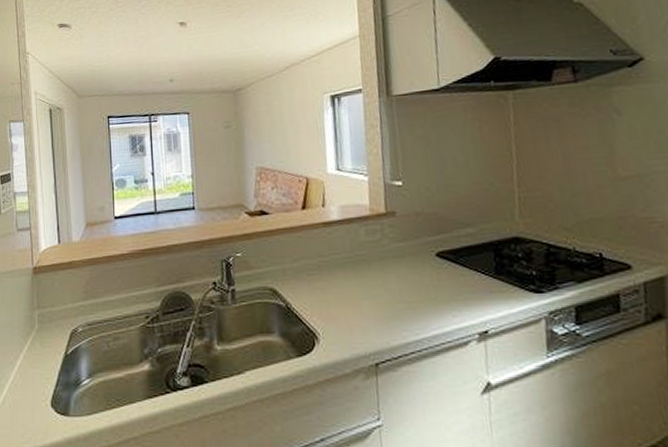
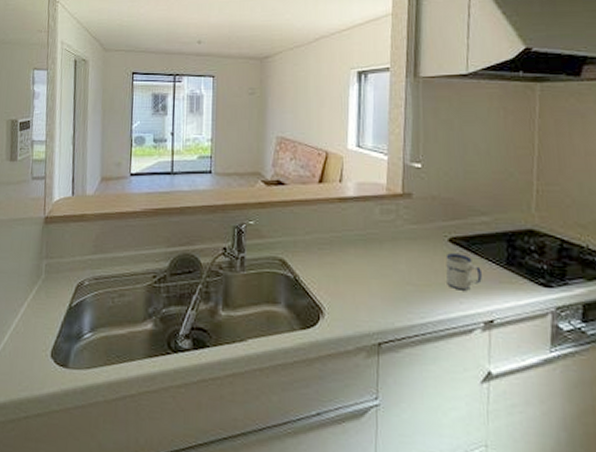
mug: none [434,267,473,304] -> present [445,253,482,291]

